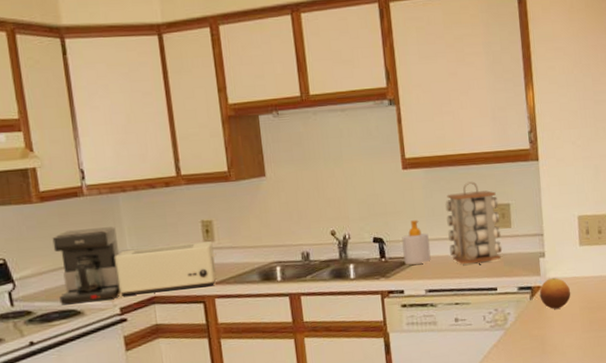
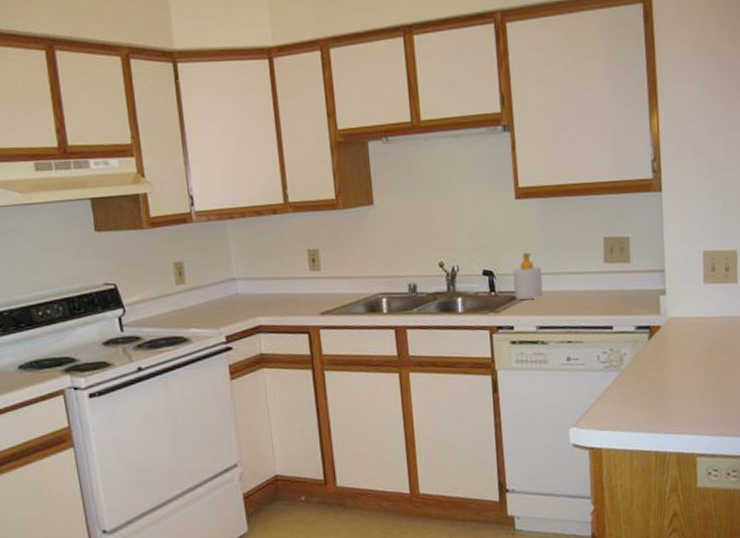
coffee maker: present [52,227,120,304] -> none [161,254,227,331]
toaster: present [114,241,217,296] -> none [220,271,322,324]
spice rack: present [445,181,503,265] -> none [559,212,620,301]
fruit: present [539,278,571,309] -> none [658,317,693,351]

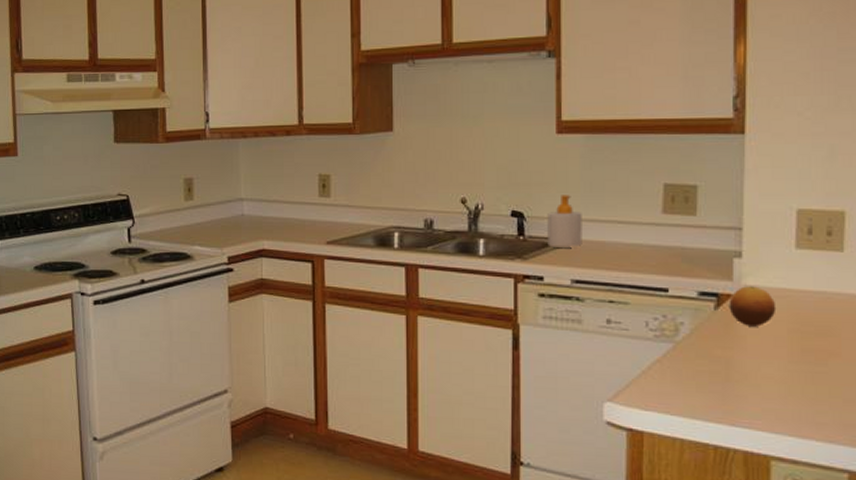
fruit: none [658,317,693,351] -> present [729,286,777,327]

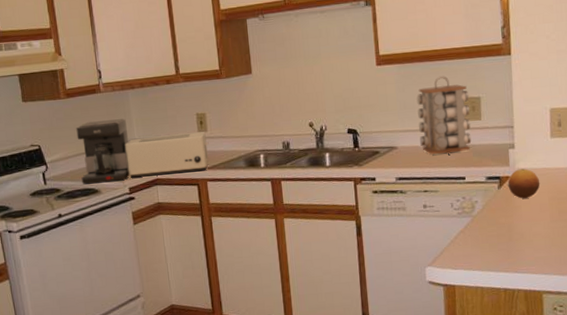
coffee maker: none [172,173,234,246] -> present [76,119,130,184]
toaster: none [227,197,331,246] -> present [124,132,209,178]
soap bottle: present [547,195,582,248] -> none [374,112,402,155]
spice rack: none [607,154,682,255] -> present [416,76,472,155]

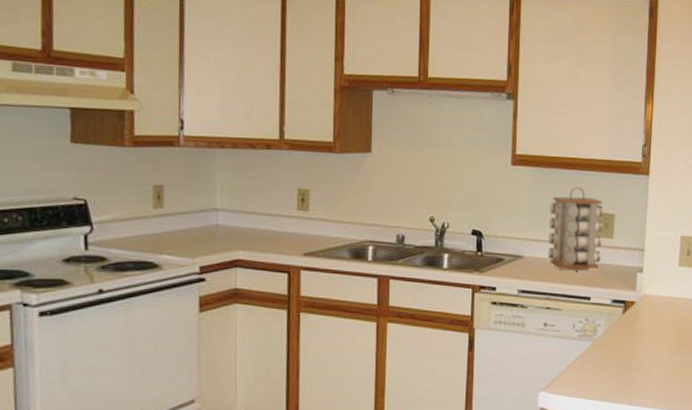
coffee maker: present [76,119,130,184] -> none [137,180,209,256]
toaster: present [124,132,209,178] -> none [201,207,309,257]
fruit: present [507,168,540,199] -> none [632,295,664,327]

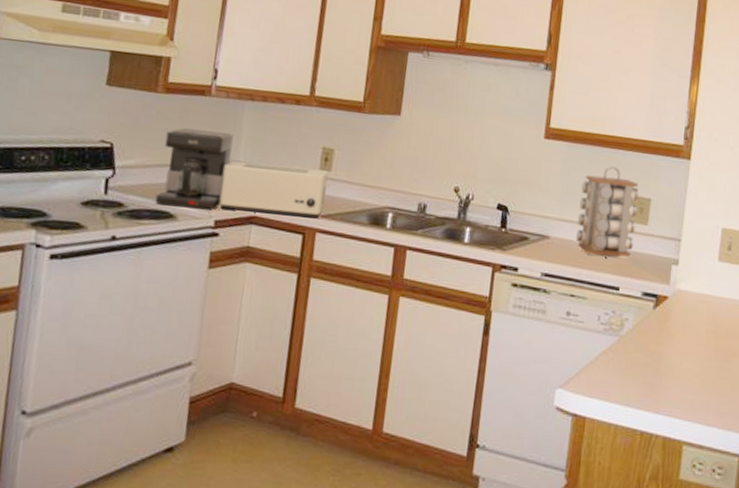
coffee maker: none [137,180,209,256] -> present [155,128,234,209]
toaster: none [201,207,309,257] -> present [219,160,330,219]

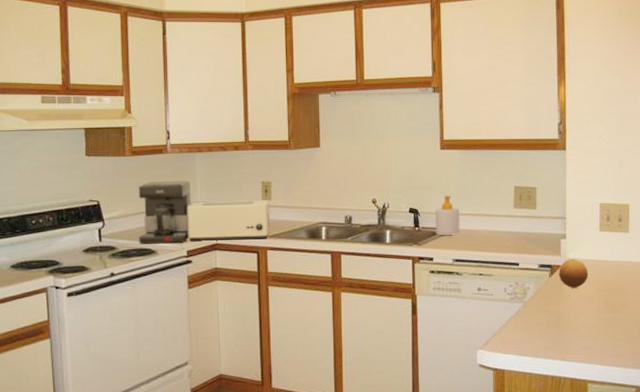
soap bottle: none [525,194,557,244] -> present [435,195,460,235]
spice rack: present [575,166,640,257] -> none [477,164,527,240]
fruit: none [664,290,700,326] -> present [558,259,589,288]

